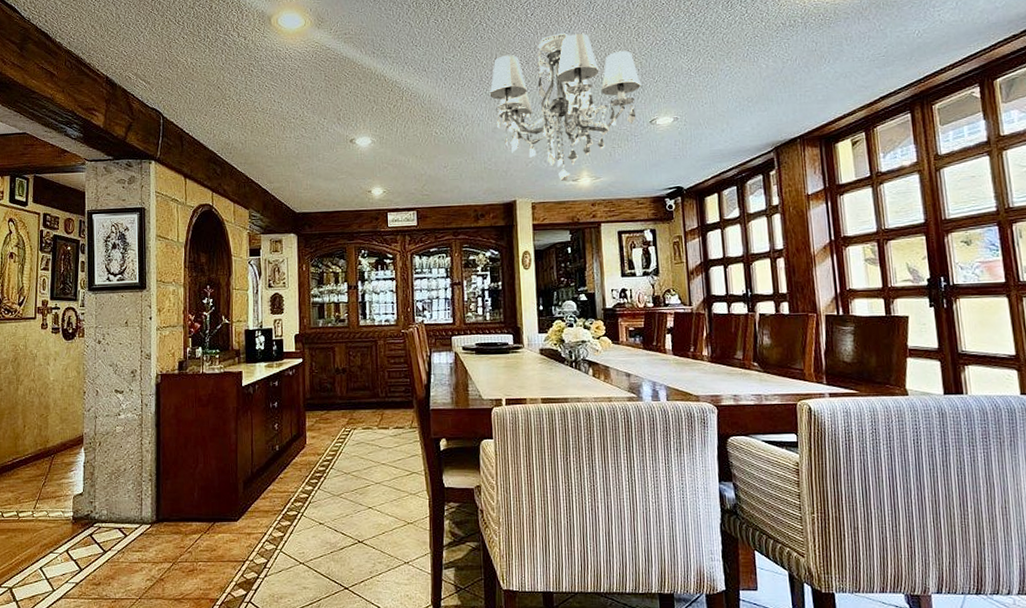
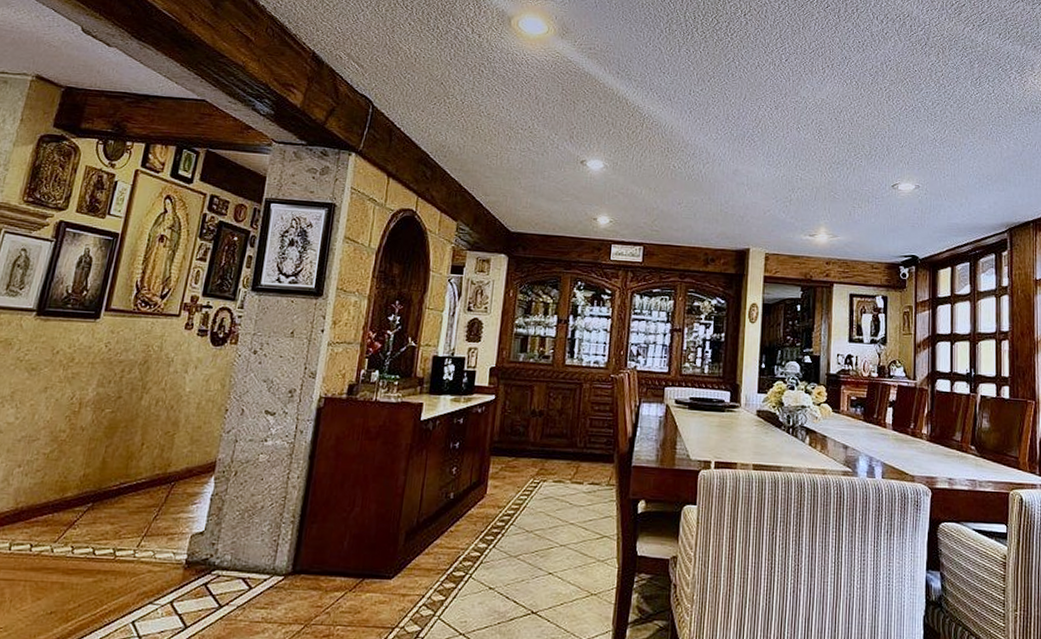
chandelier: present [489,33,642,182] -> none [734,83,887,236]

